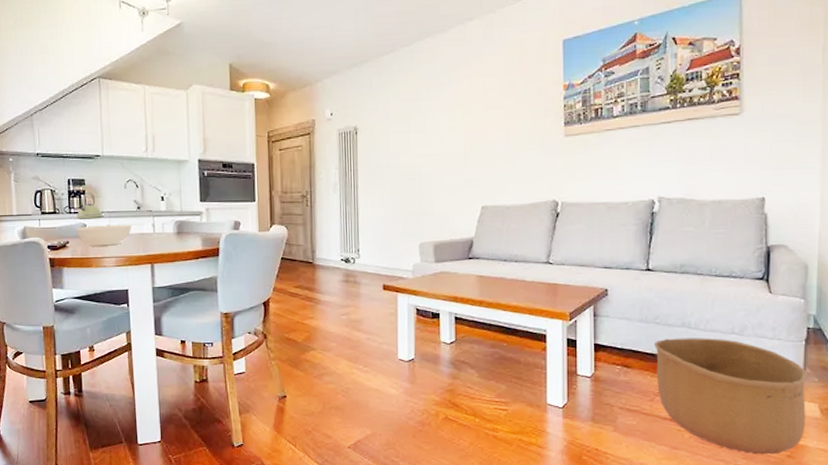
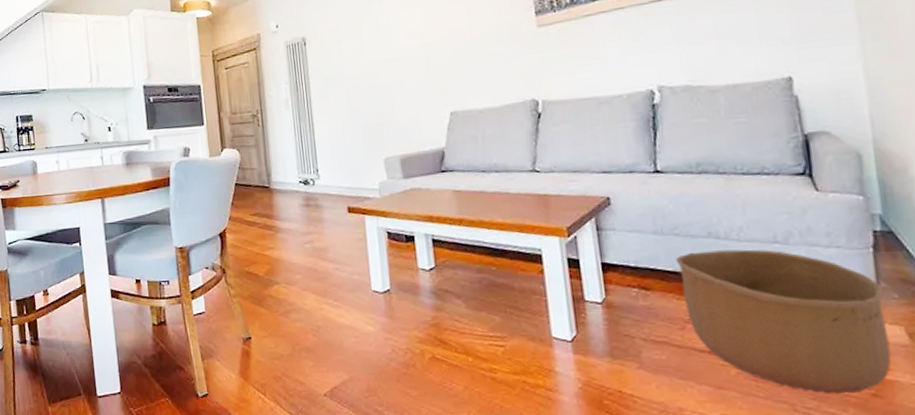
bowl: present [75,224,132,246] -> none [25,158,81,184]
kettle: present [76,192,103,219] -> none [26,127,51,157]

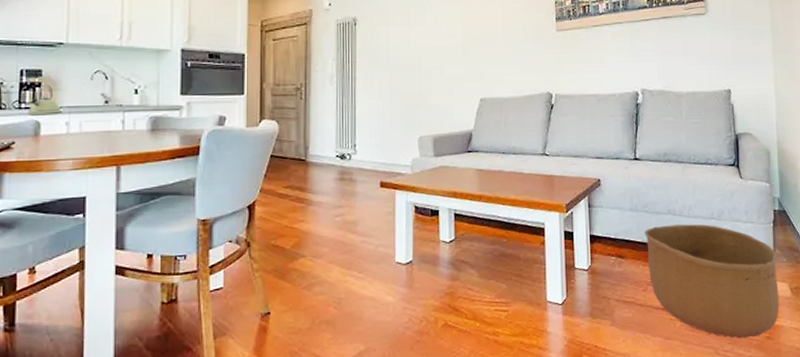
kettle: none [26,127,51,157] -> present [28,84,61,116]

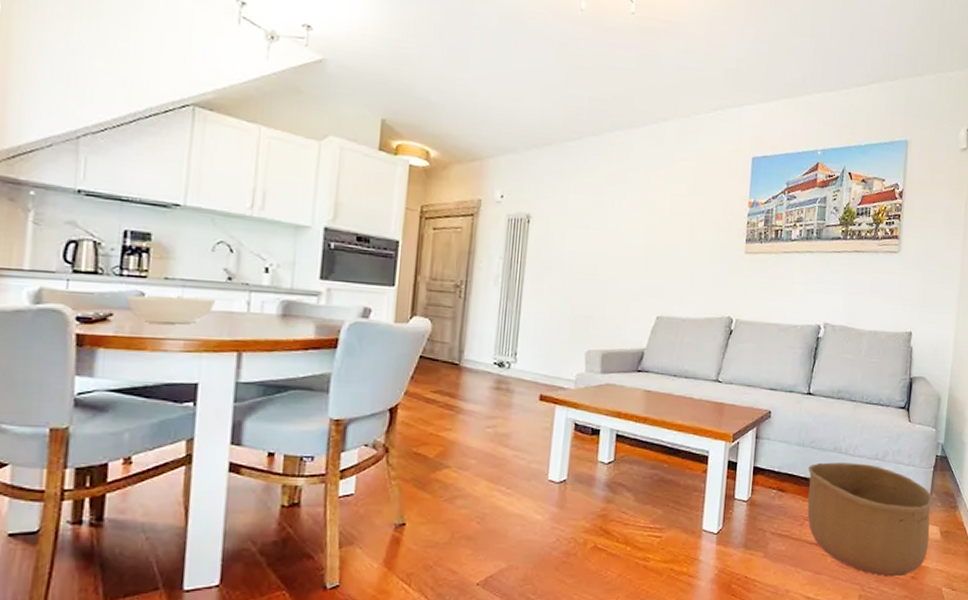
bowl: none [24,121,97,147] -> present [125,295,217,325]
kettle: present [28,84,61,116] -> none [130,250,173,287]

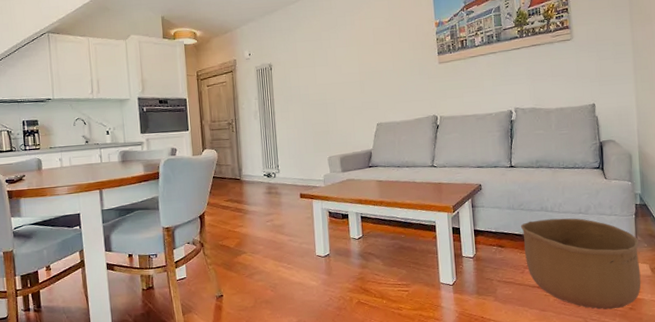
bowl: present [125,295,217,325] -> none [30,157,82,178]

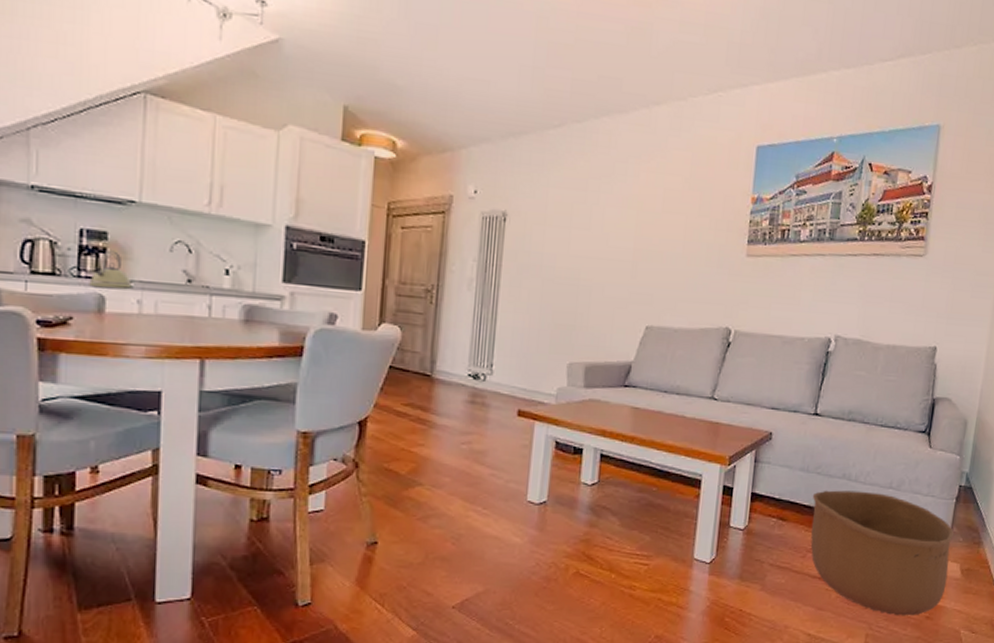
kettle: none [31,131,55,155] -> present [89,250,132,289]

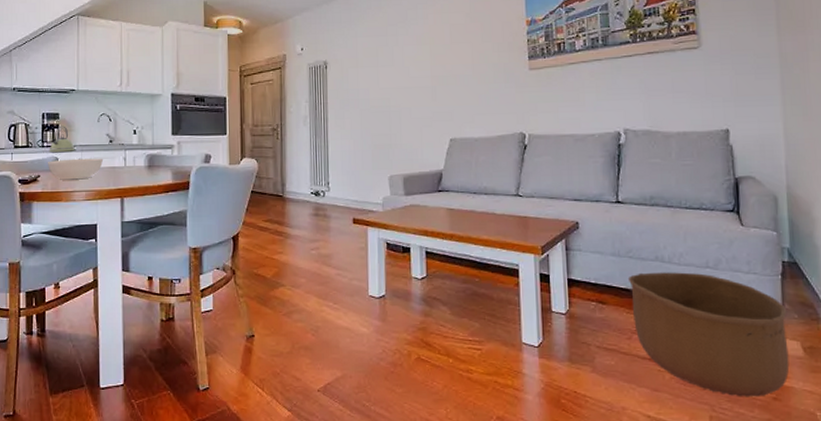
bowl: none [85,298,177,329] -> present [47,158,104,180]

